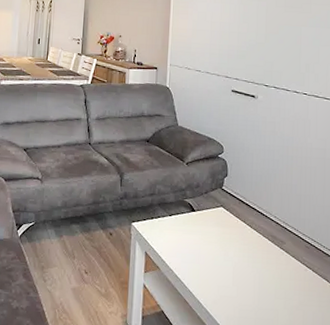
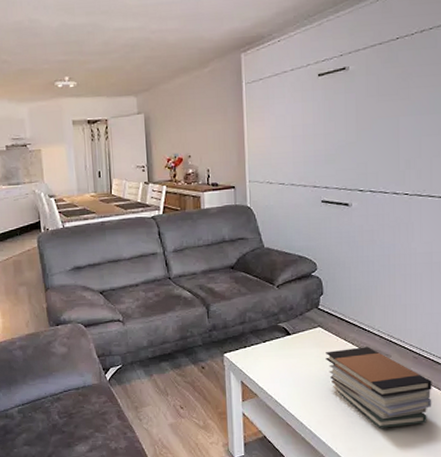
book stack: none [226,231,322,316] -> present [326,347,432,428]

